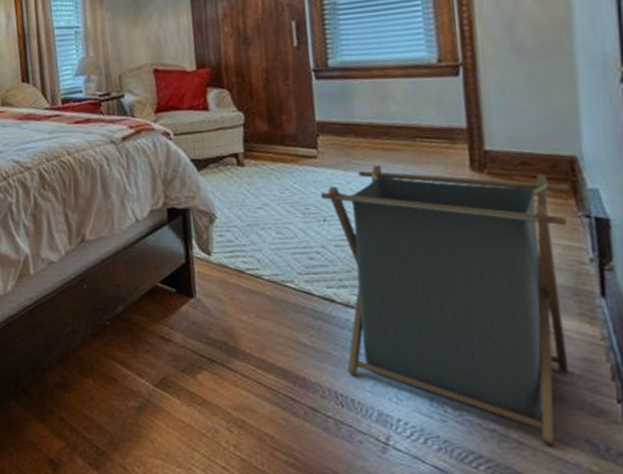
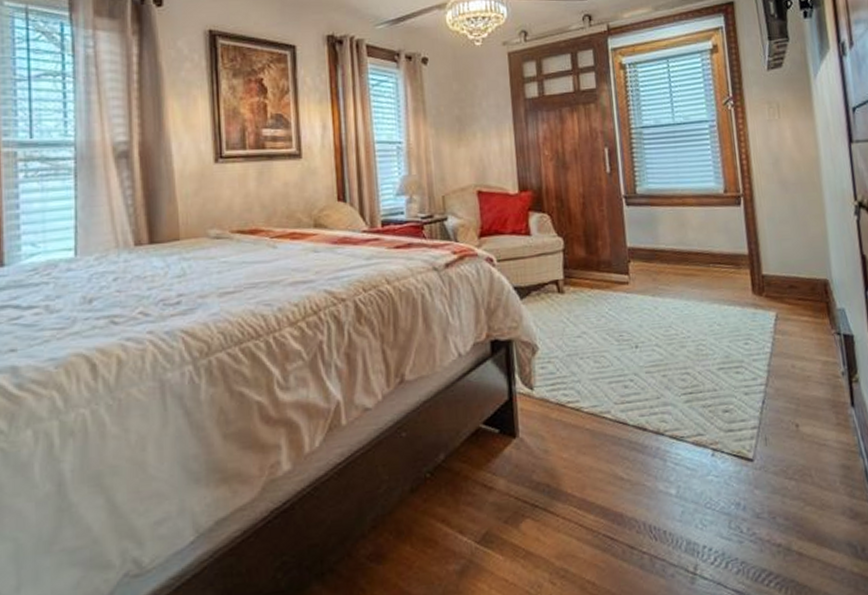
laundry basket: present [320,164,571,445] -> none [632,289,833,553]

